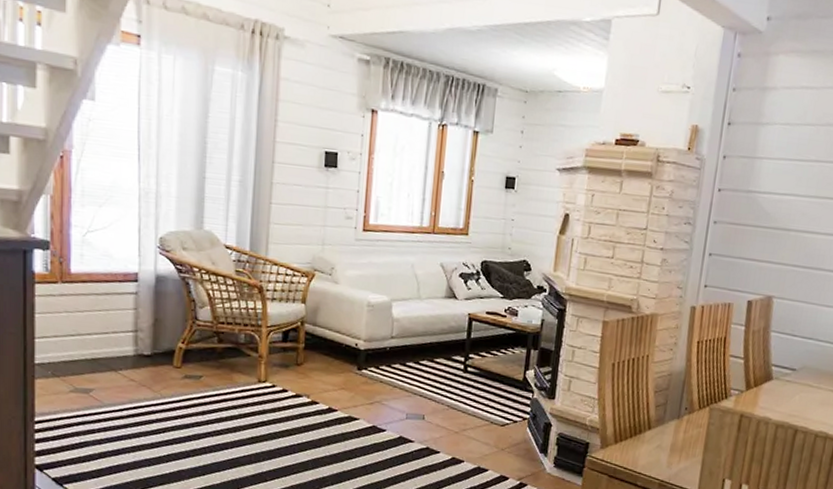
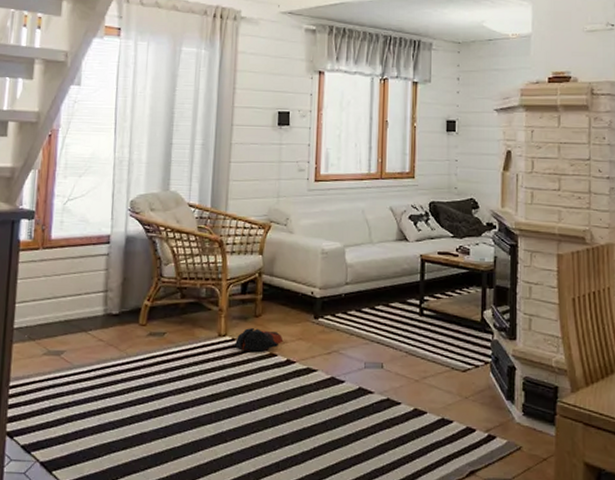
bag: none [275,376,326,399] -> present [235,328,284,352]

